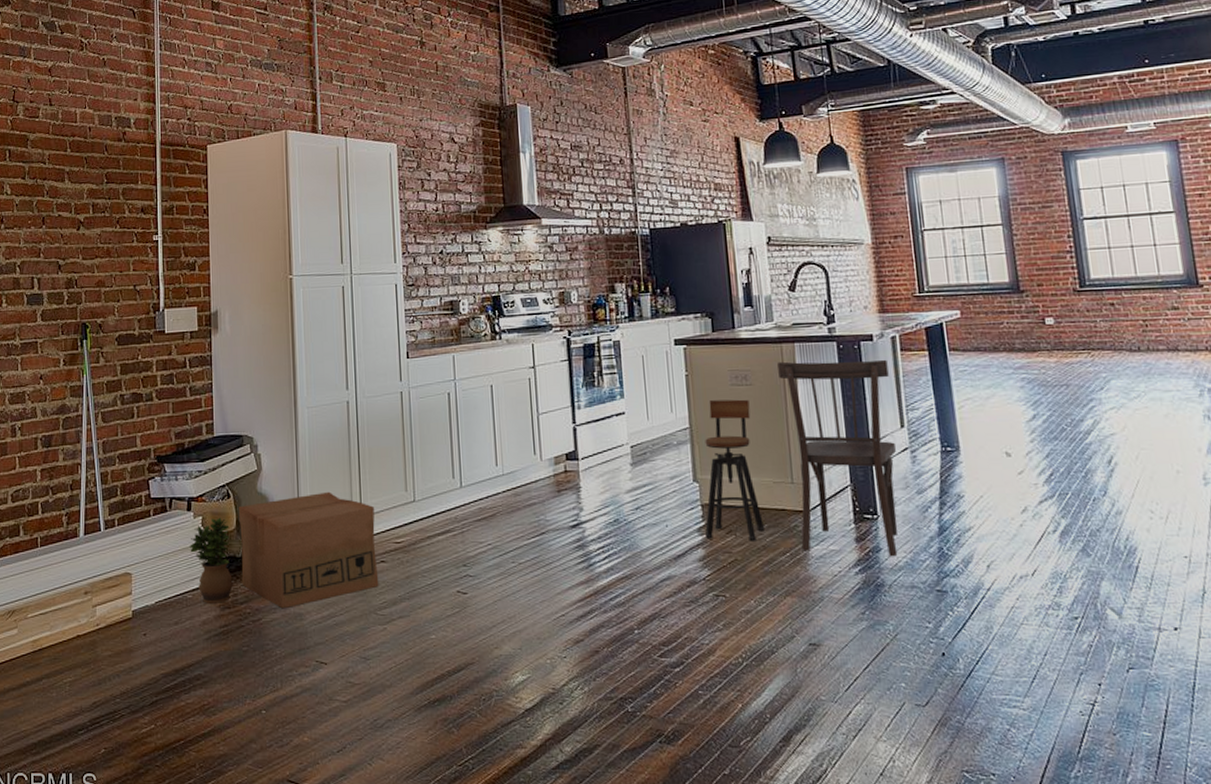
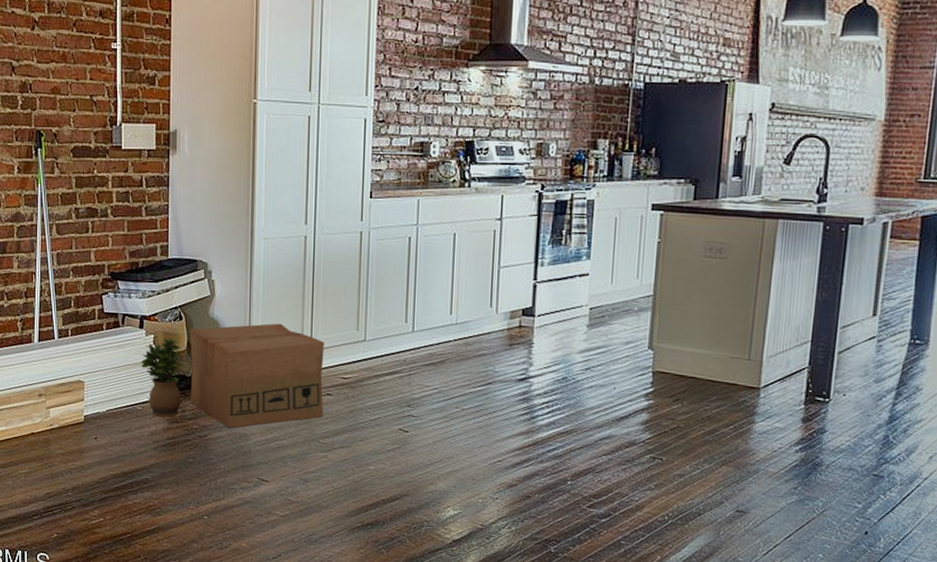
bar stool: present [704,399,765,541] -> none [651,270,720,411]
dining chair: present [777,359,898,557] -> none [746,237,873,440]

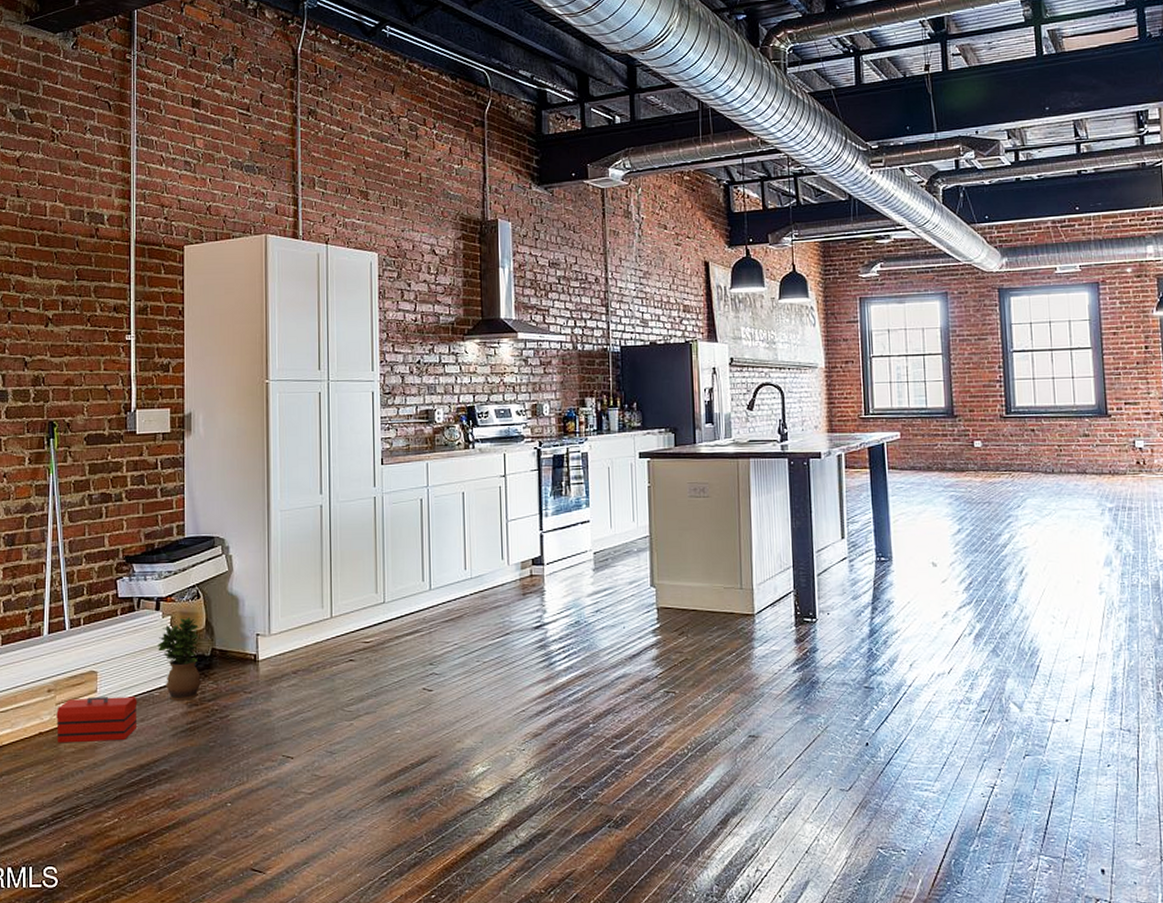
toolbox: none [47,405,122,448] -> present [56,696,137,744]
cardboard box: present [189,323,324,429] -> none [208,593,347,706]

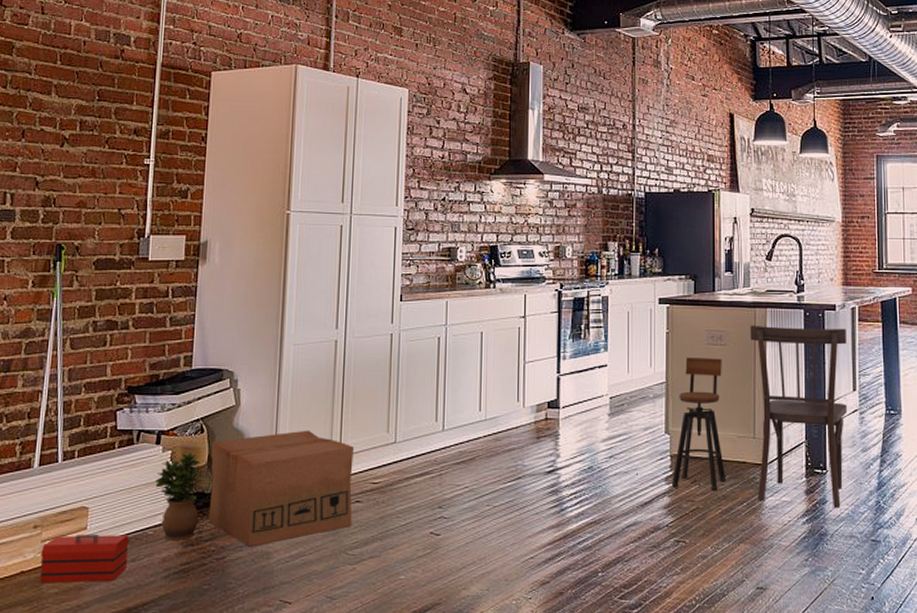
cardboard box: none [208,593,347,706] -> present [208,430,354,547]
bar stool: none [659,510,715,642] -> present [671,358,727,491]
dining chair: none [733,475,836,657] -> present [750,325,847,509]

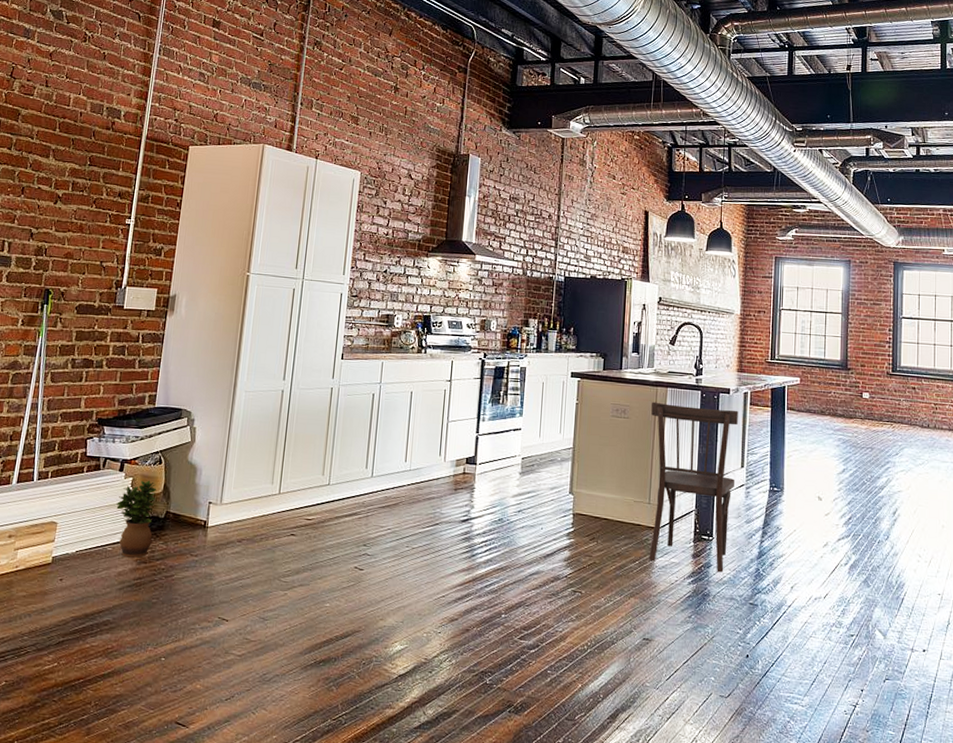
toolbox: present [40,535,130,584] -> none [11,546,91,589]
cardboard box: present [208,430,354,547] -> none [160,468,292,568]
bar stool: present [671,358,727,491] -> none [572,427,625,549]

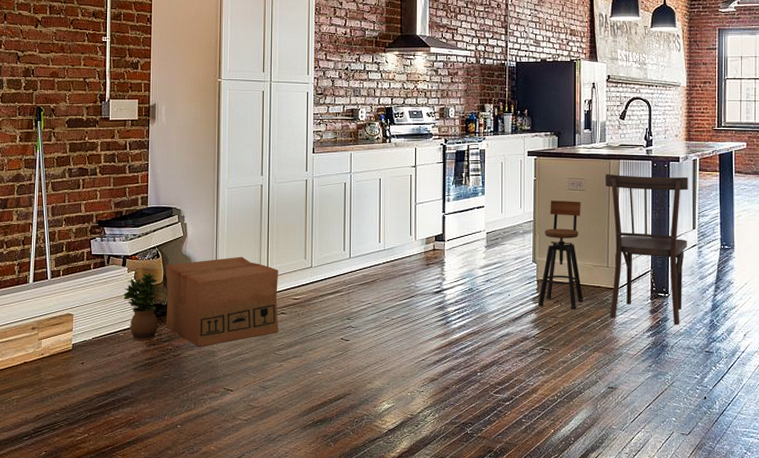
cardboard box: none [160,468,292,568] -> present [165,256,279,347]
bar stool: none [572,427,625,549] -> present [537,201,584,309]

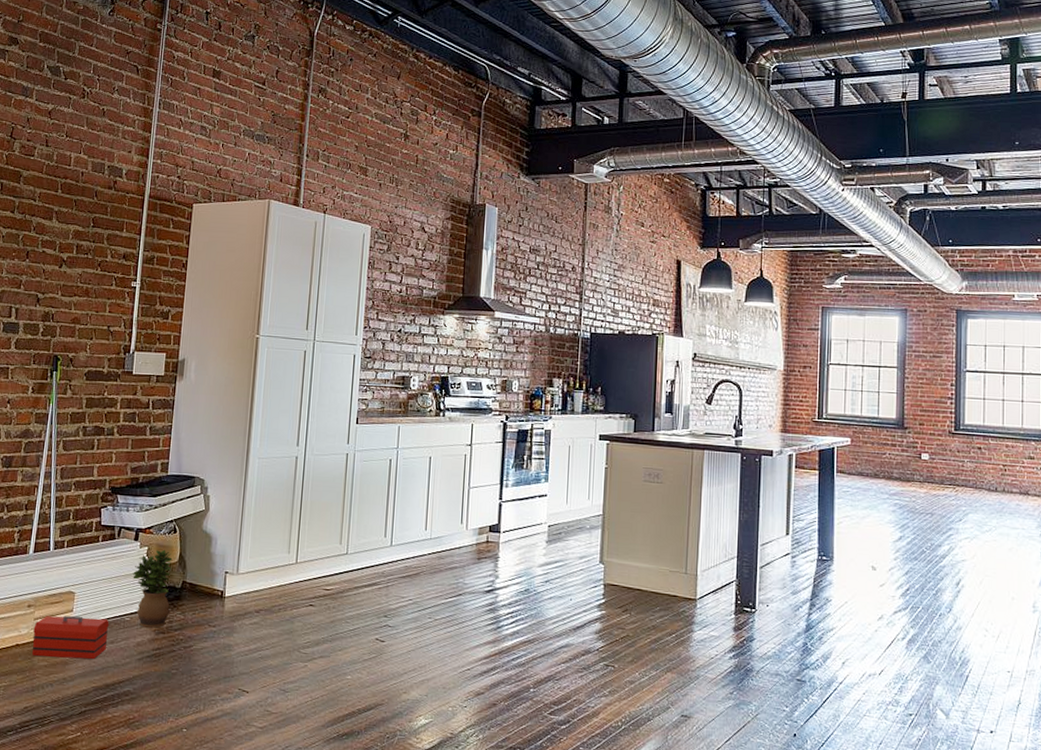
toolbox: none [39,335,106,372] -> present [32,616,109,659]
cardboard box: present [165,256,279,347] -> none [178,536,309,639]
bar stool: present [537,201,584,309] -> none [603,493,658,621]
dining chair: present [605,173,688,326] -> none [686,465,782,647]

